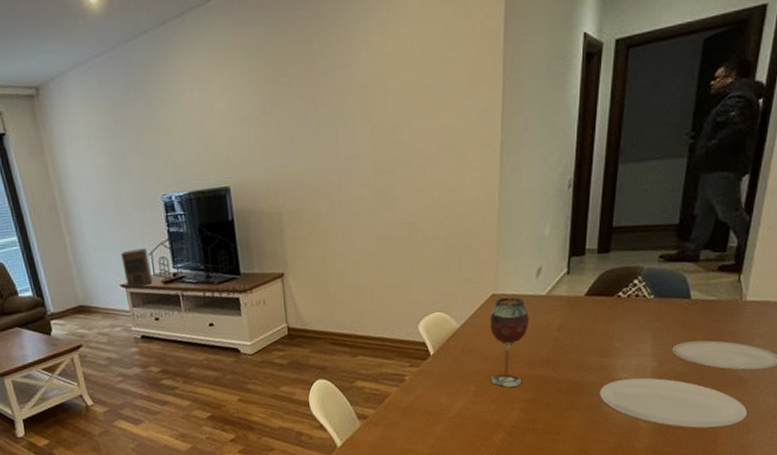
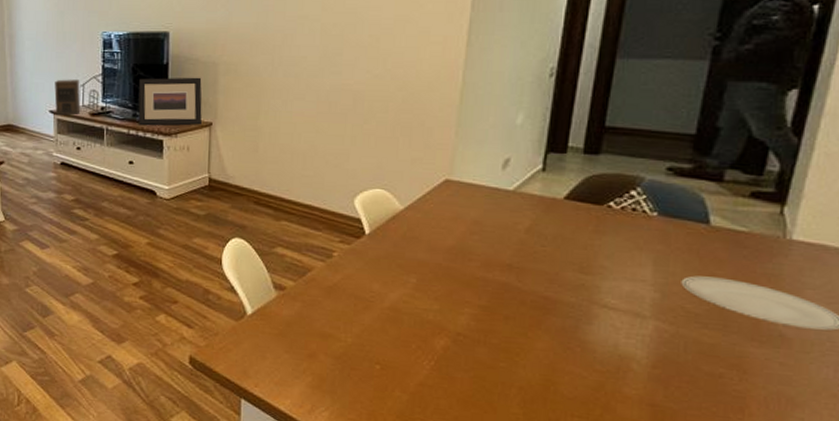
picture frame: none [206,229,274,286] -> present [138,77,202,126]
wineglass: present [489,297,529,388] -> none [435,185,490,288]
plate: present [600,377,748,429] -> none [577,305,793,395]

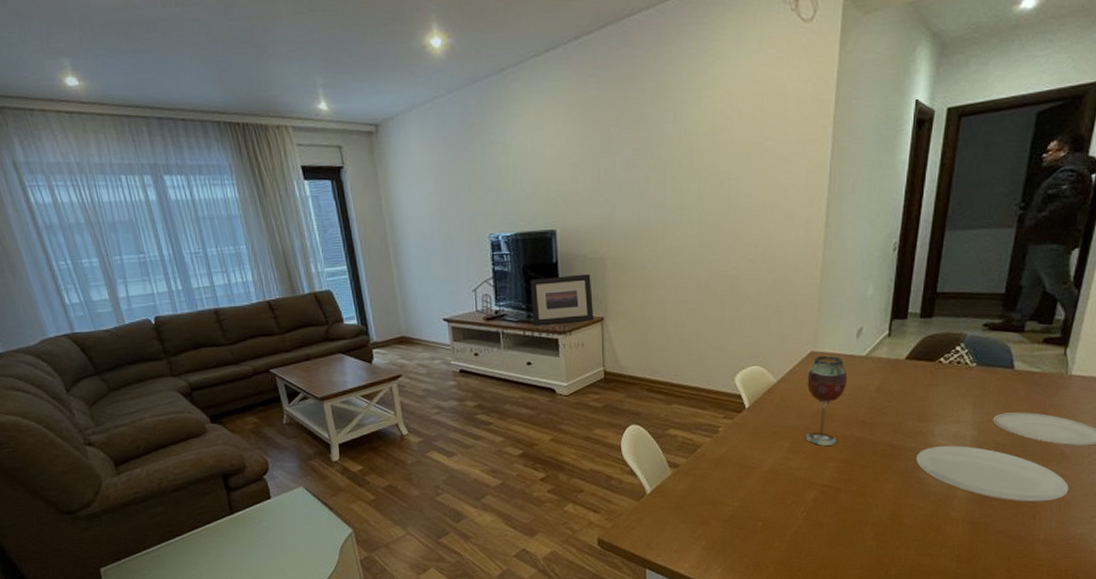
speaker: present [54,79,81,116] -> none [446,285,475,322]
wineglass: none [435,185,490,288] -> present [805,355,848,446]
plate: none [577,305,793,395] -> present [916,446,1069,503]

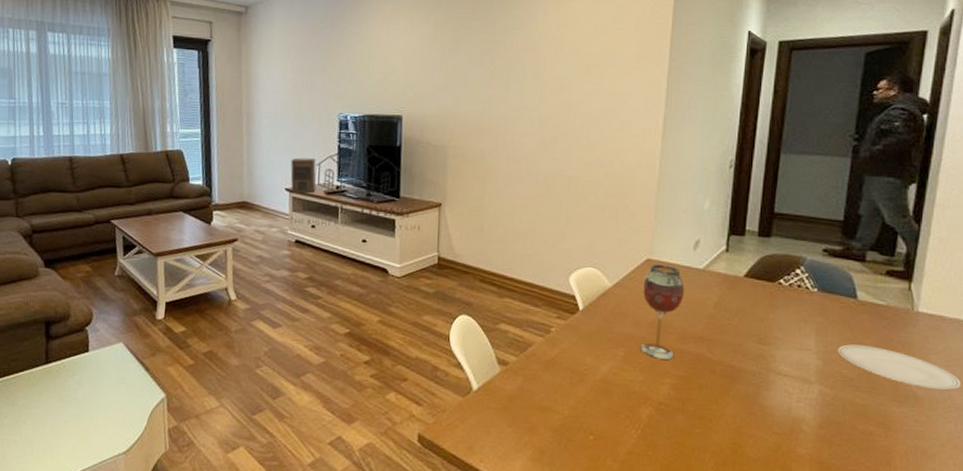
speaker: none [446,285,475,322] -> present [290,157,316,194]
picture frame: present [529,273,594,326] -> none [372,159,432,206]
plate: present [916,446,1069,503] -> none [758,373,925,449]

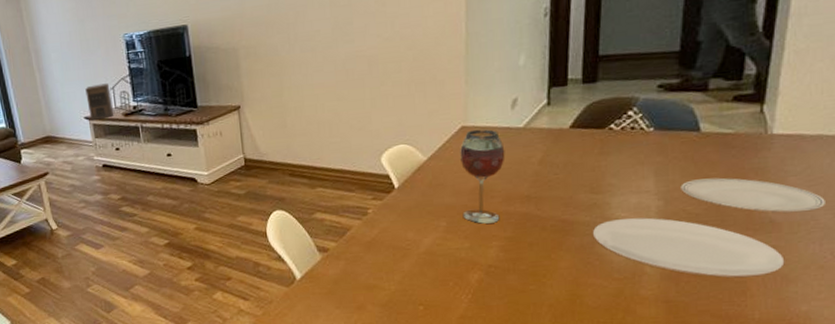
plate: none [758,373,925,449] -> present [593,217,785,278]

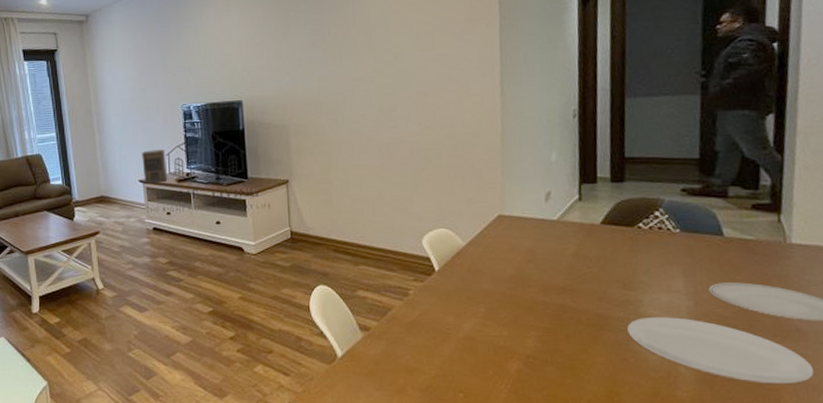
wineglass: present [459,129,506,224] -> none [496,219,541,313]

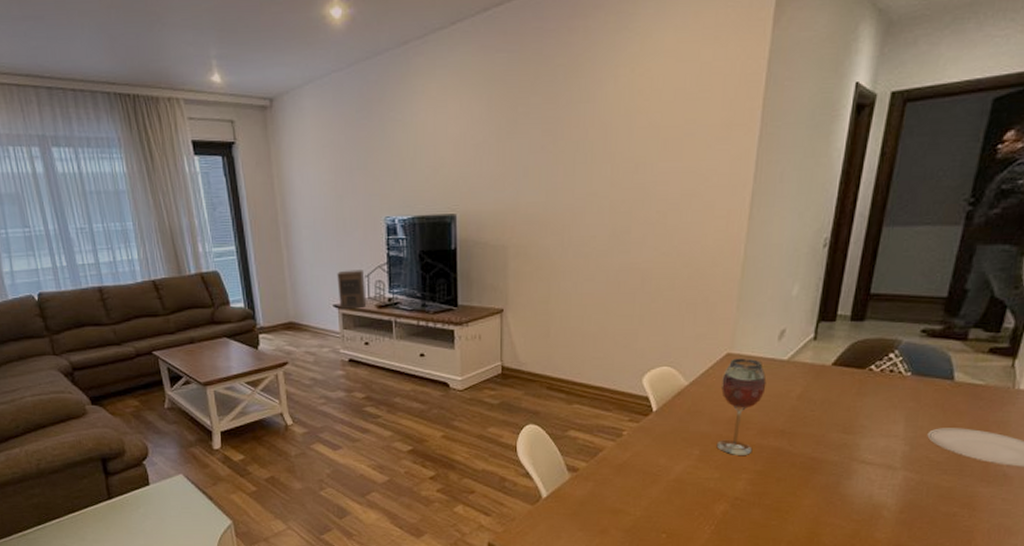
wineglass: none [496,219,541,313] -> present [716,358,767,455]
plate: present [627,317,815,385] -> none [839,462,1011,527]

